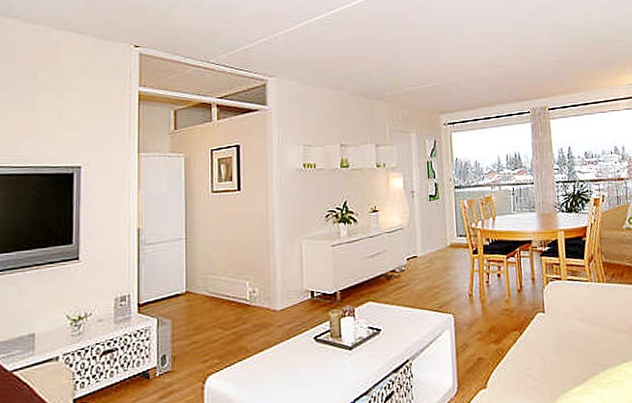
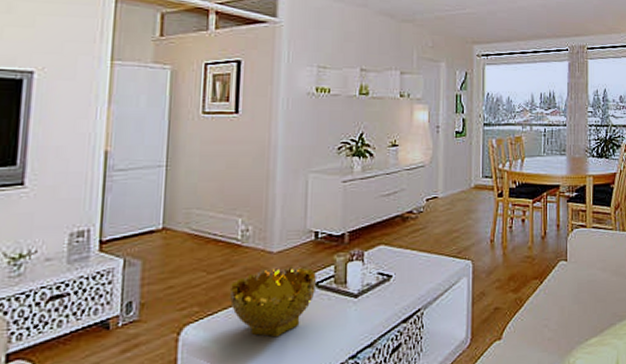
decorative bowl: none [242,321,316,386] -> present [229,264,317,338]

